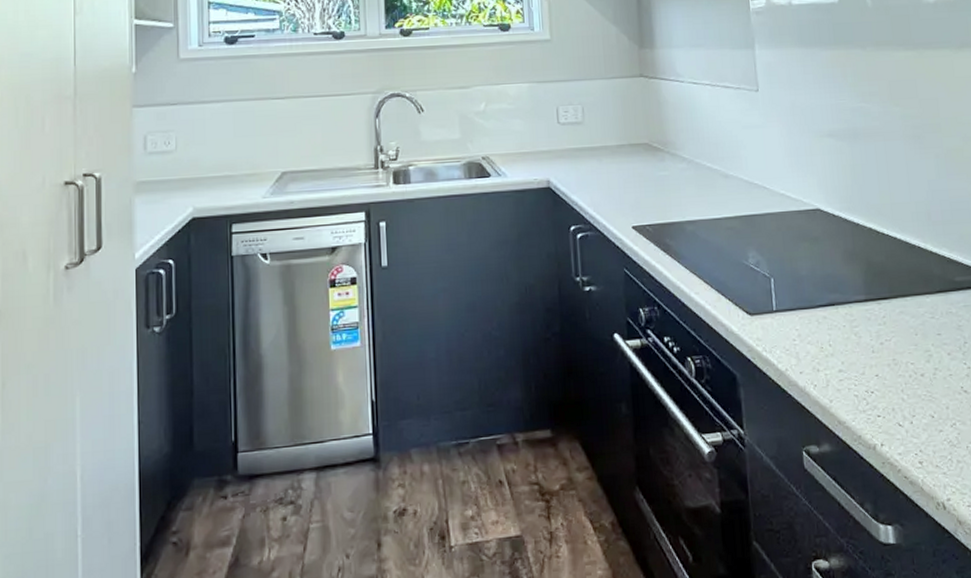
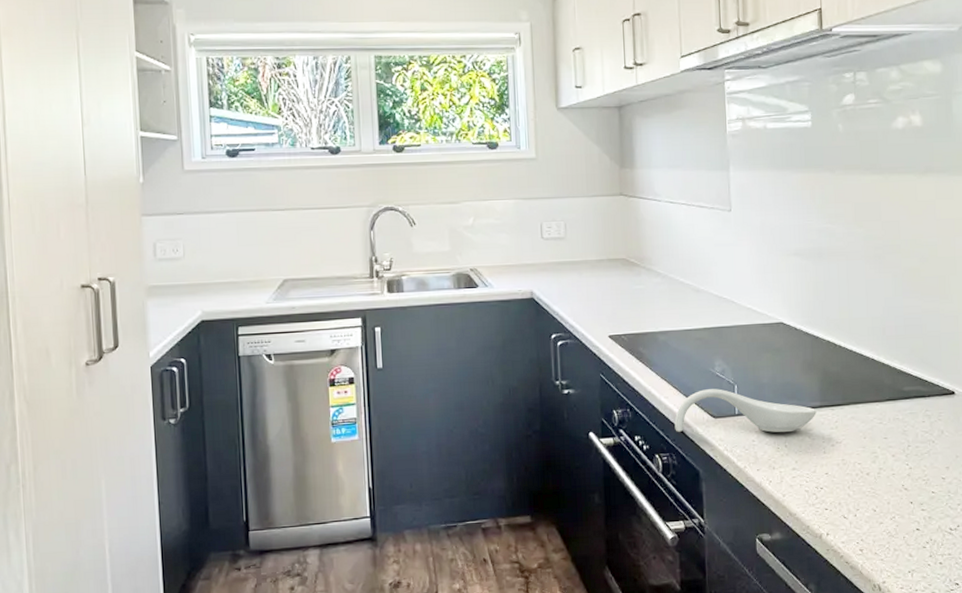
spoon rest: none [707,282,862,332] -> present [674,389,816,433]

